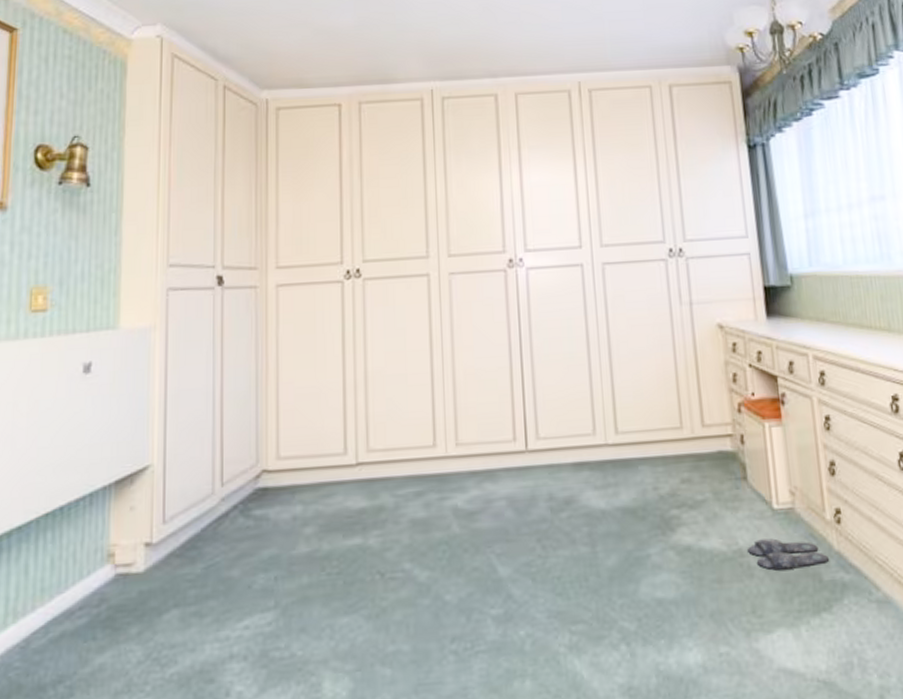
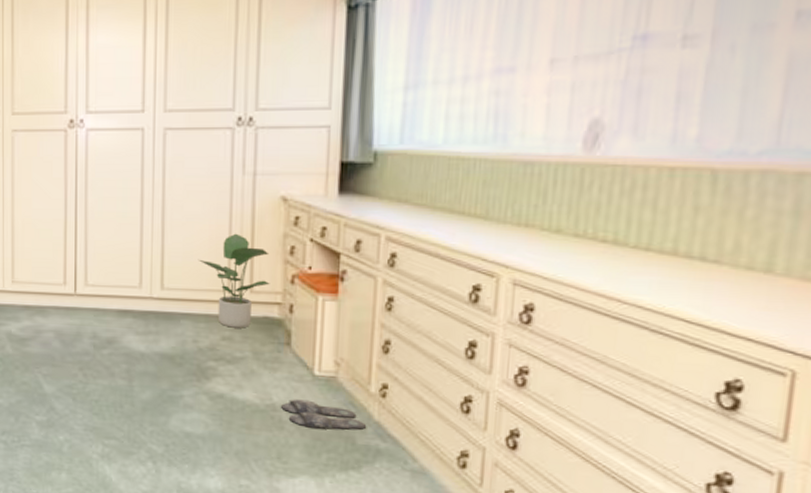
potted plant: none [648,365,719,468] -> present [198,233,270,328]

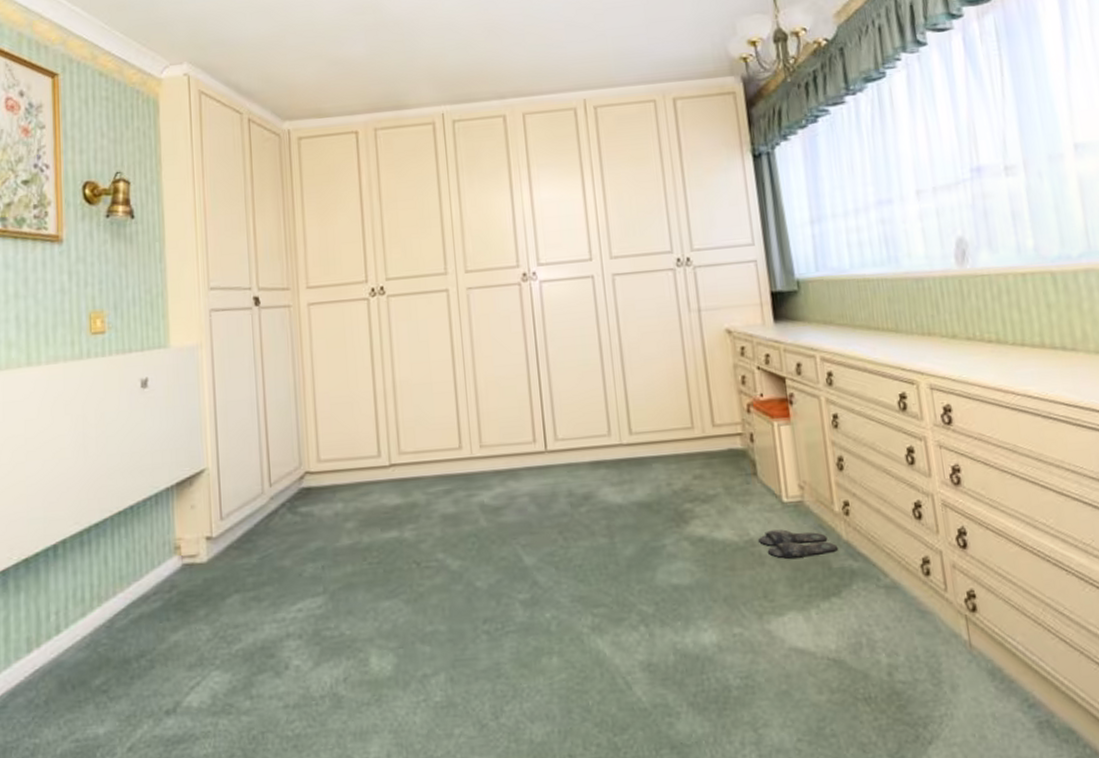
potted plant: present [198,233,270,328] -> none [660,369,729,465]

